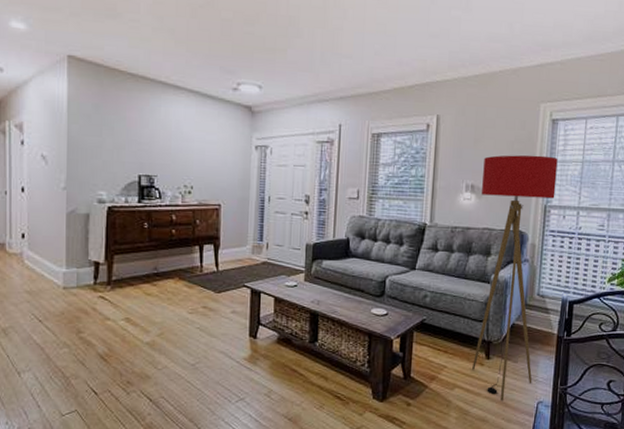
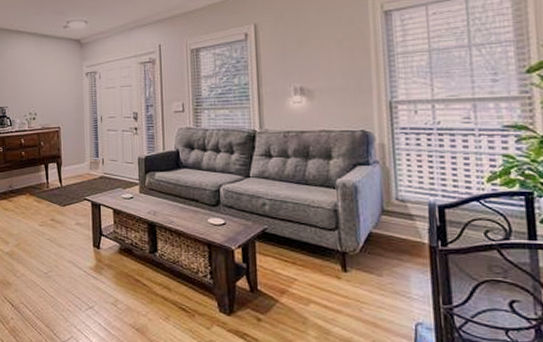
floor lamp: present [472,155,558,401] -> none [311,49,405,321]

